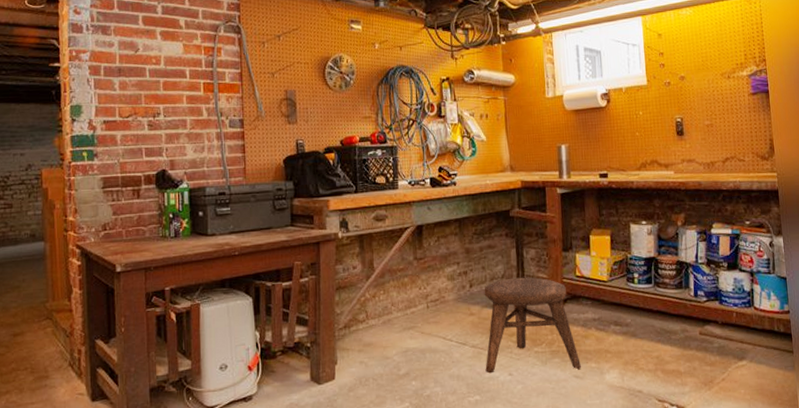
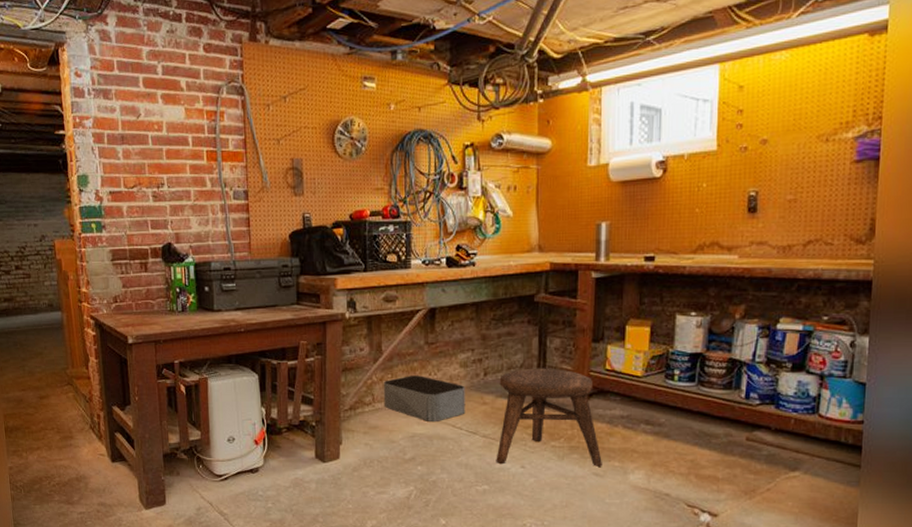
storage bin: none [376,290,455,335] -> present [383,375,465,421]

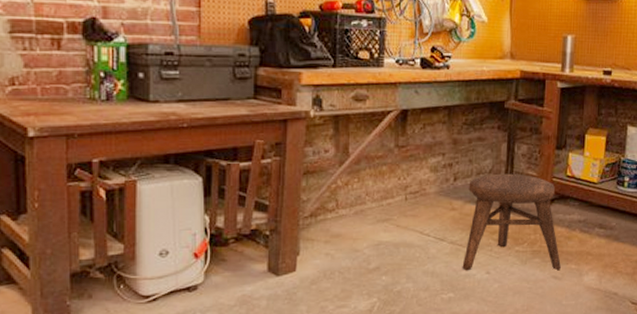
storage bin: present [383,375,465,421] -> none [348,180,435,228]

